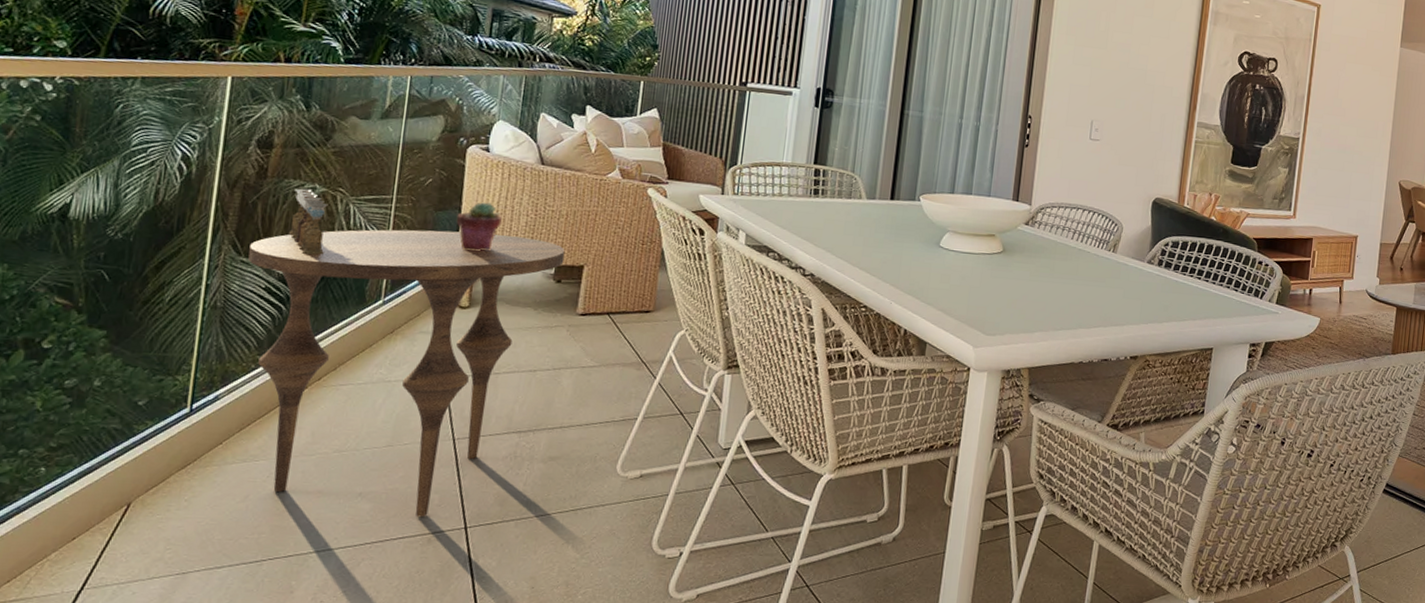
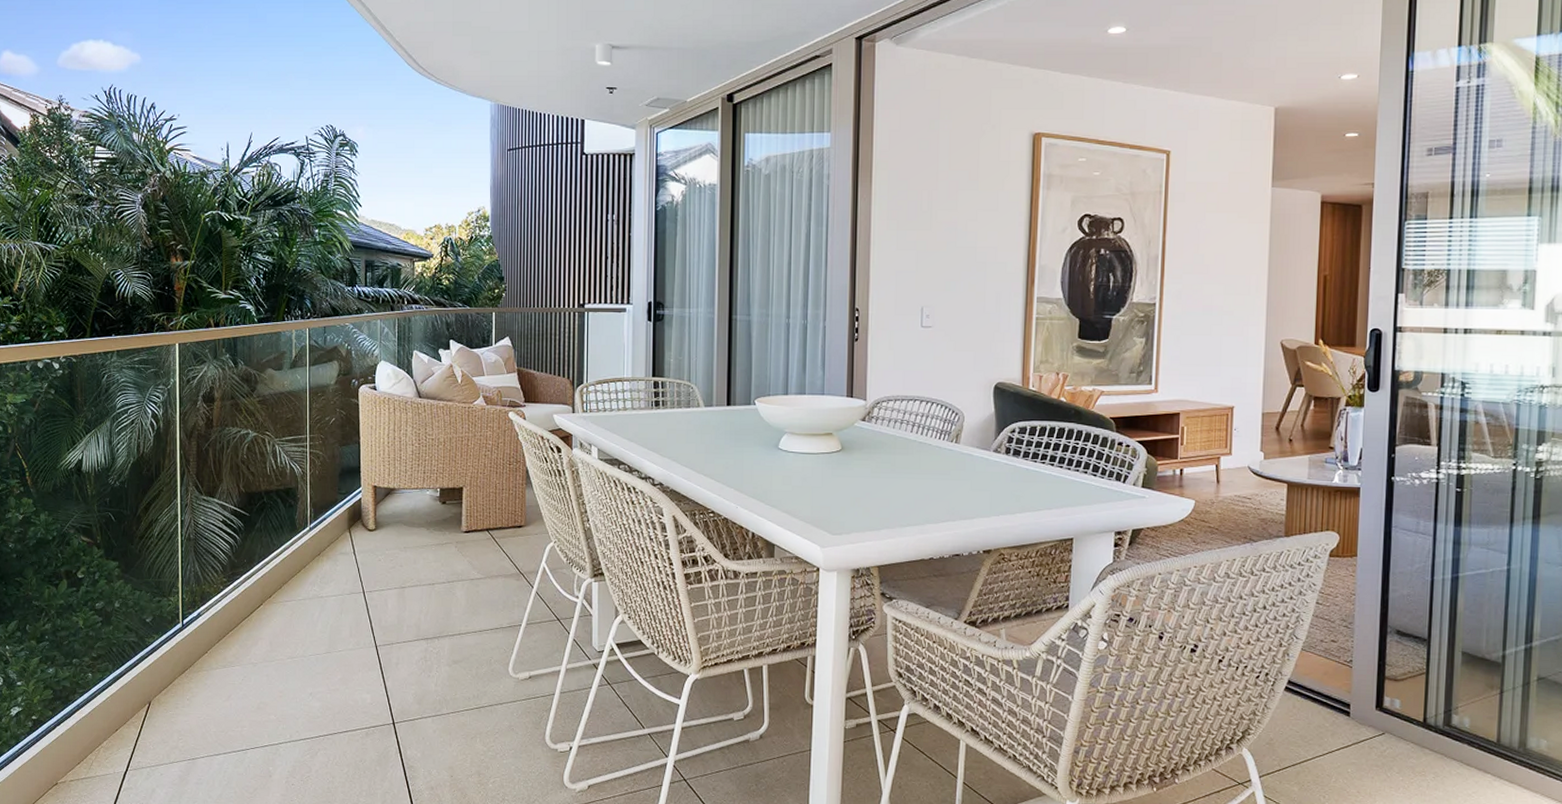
side table: present [248,229,565,517] -> none [208,463,446,713]
lantern: present [289,188,329,255] -> none [234,434,261,492]
potted succulent: present [456,202,503,251] -> none [357,435,394,479]

